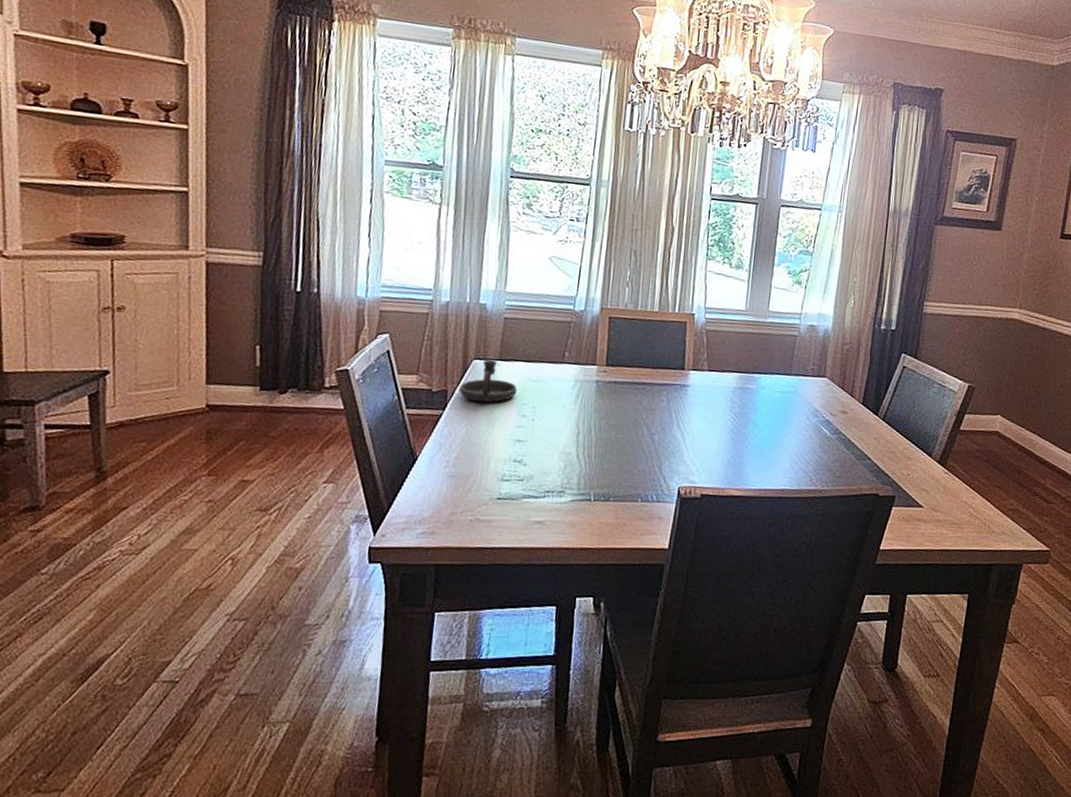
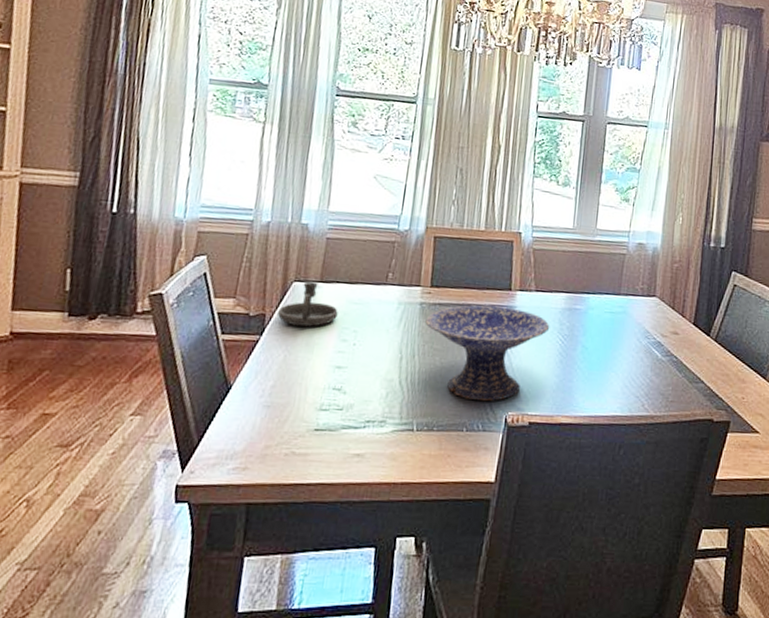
decorative bowl: none [601,383,722,475] -> present [425,304,550,402]

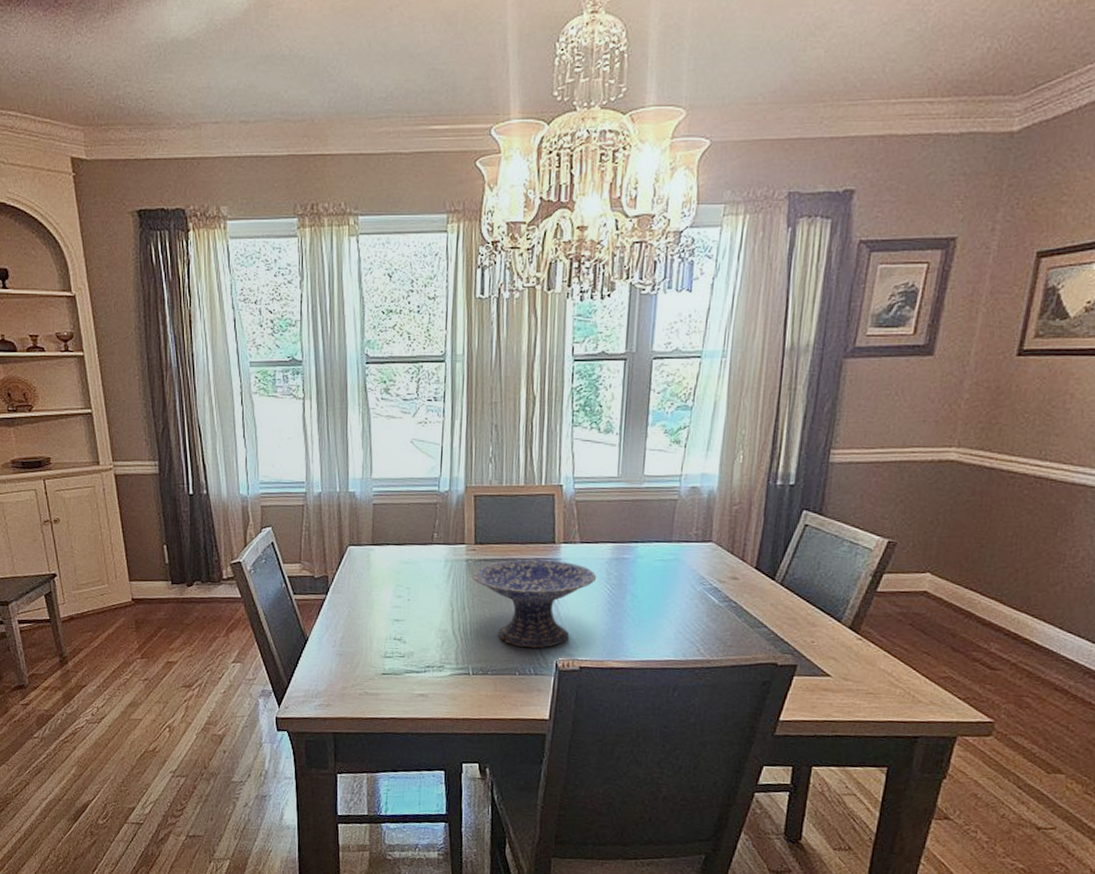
candlestick: present [277,281,338,327] -> none [338,545,391,586]

